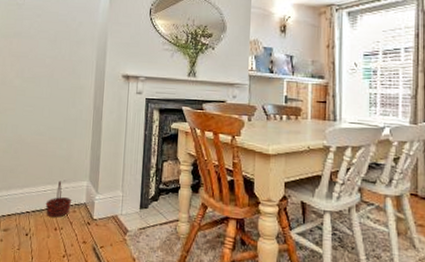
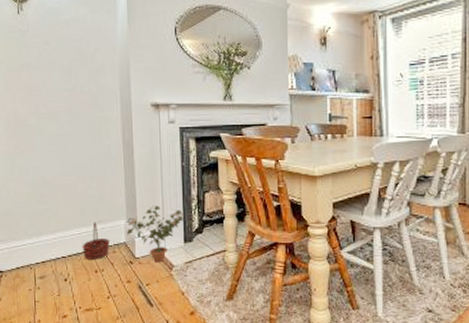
potted plant: none [87,170,143,227] -> present [126,206,185,263]

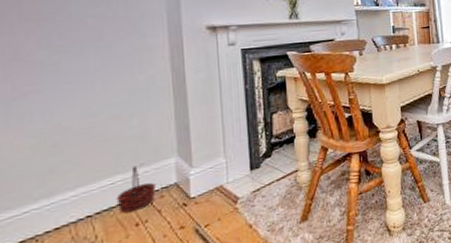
potted plant: present [126,206,185,263] -> none [177,135,250,199]

